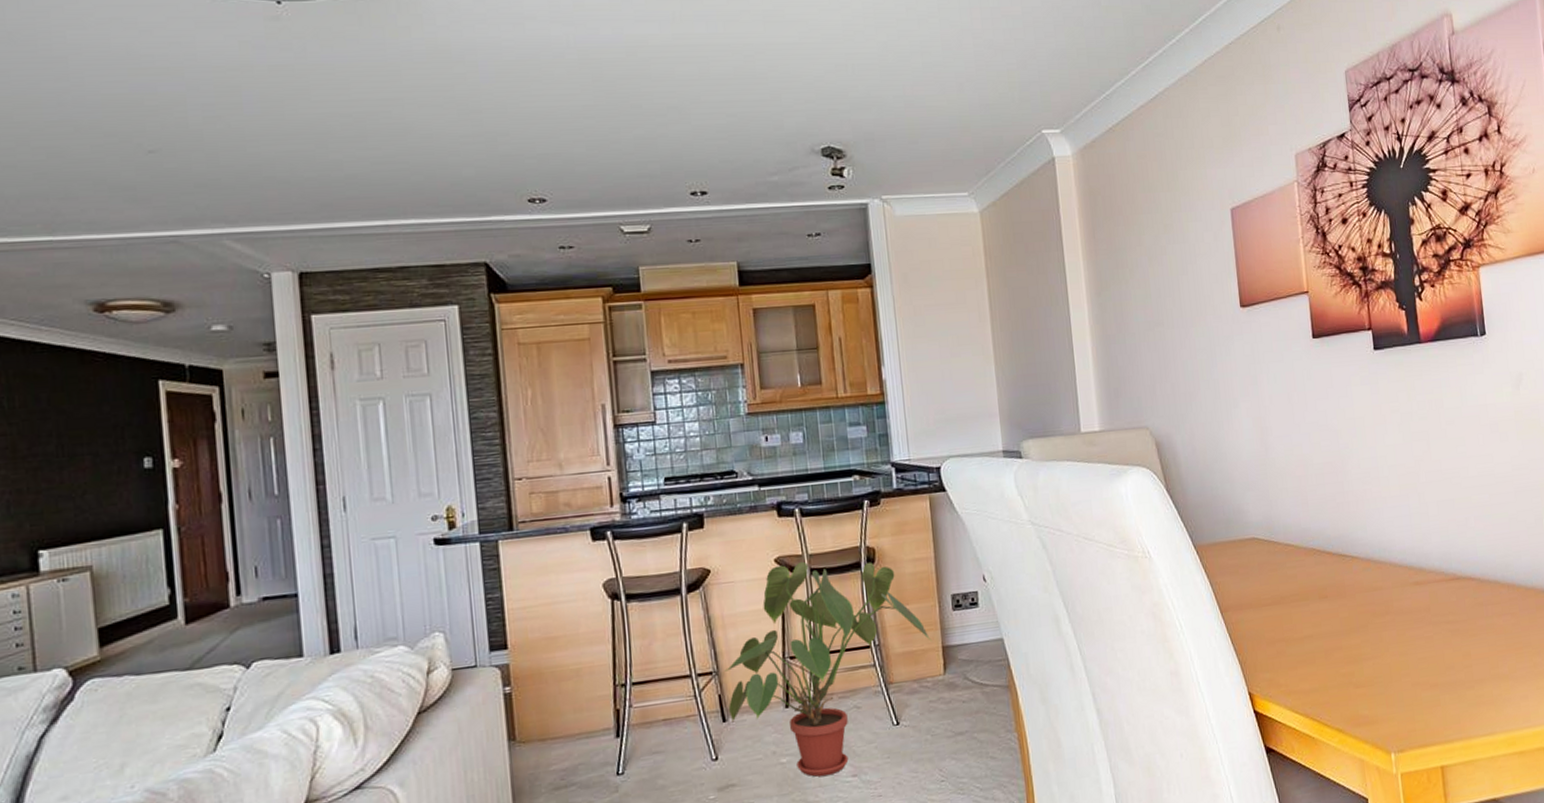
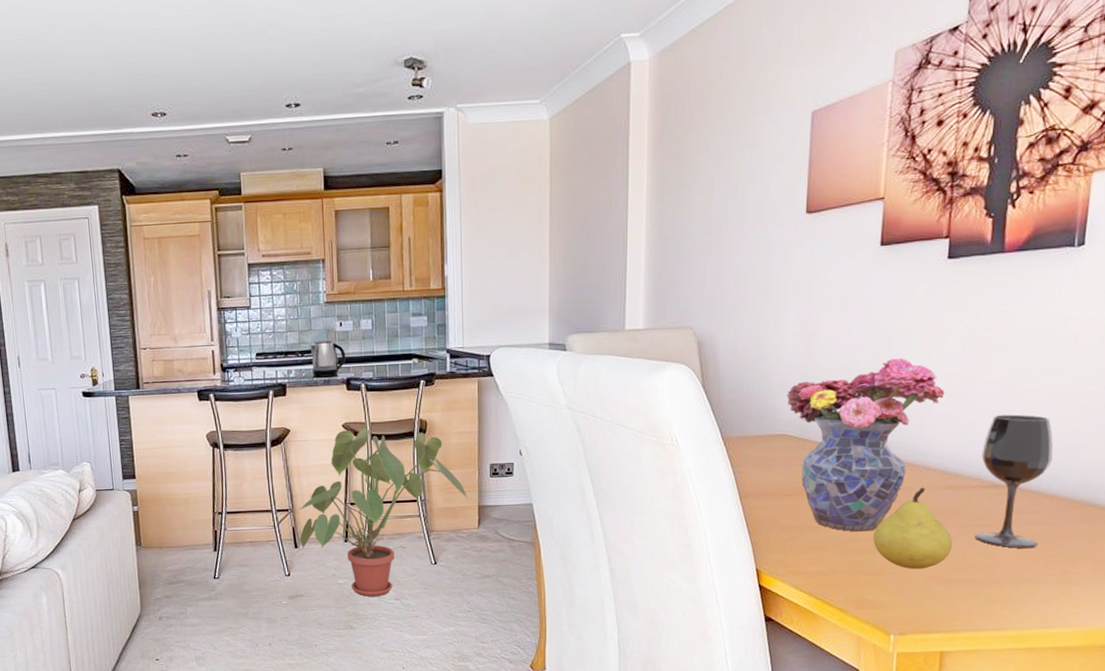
kettle: none [730,457,775,505] -> present [310,340,346,379]
flower arrangement: none [1250,450,1395,640] -> present [787,357,945,532]
fruit: none [1356,585,1431,677] -> present [873,487,953,570]
wine glass: none [1438,502,1507,644] -> present [975,414,1054,549]

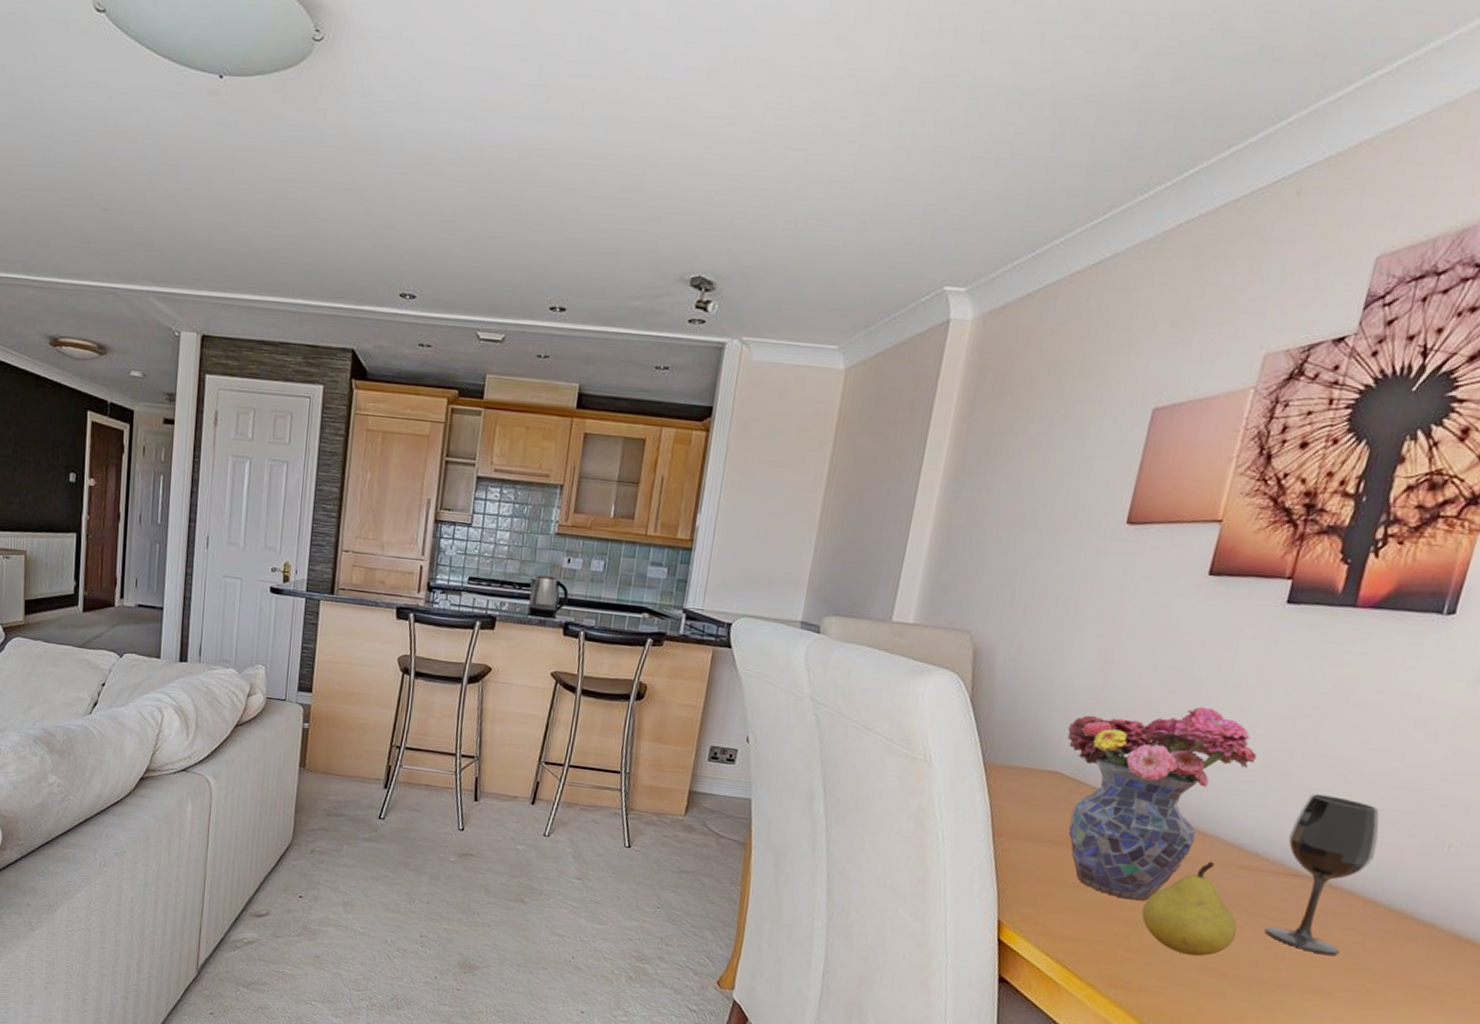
house plant: present [298,428,470,597] -> none [482,679,681,872]

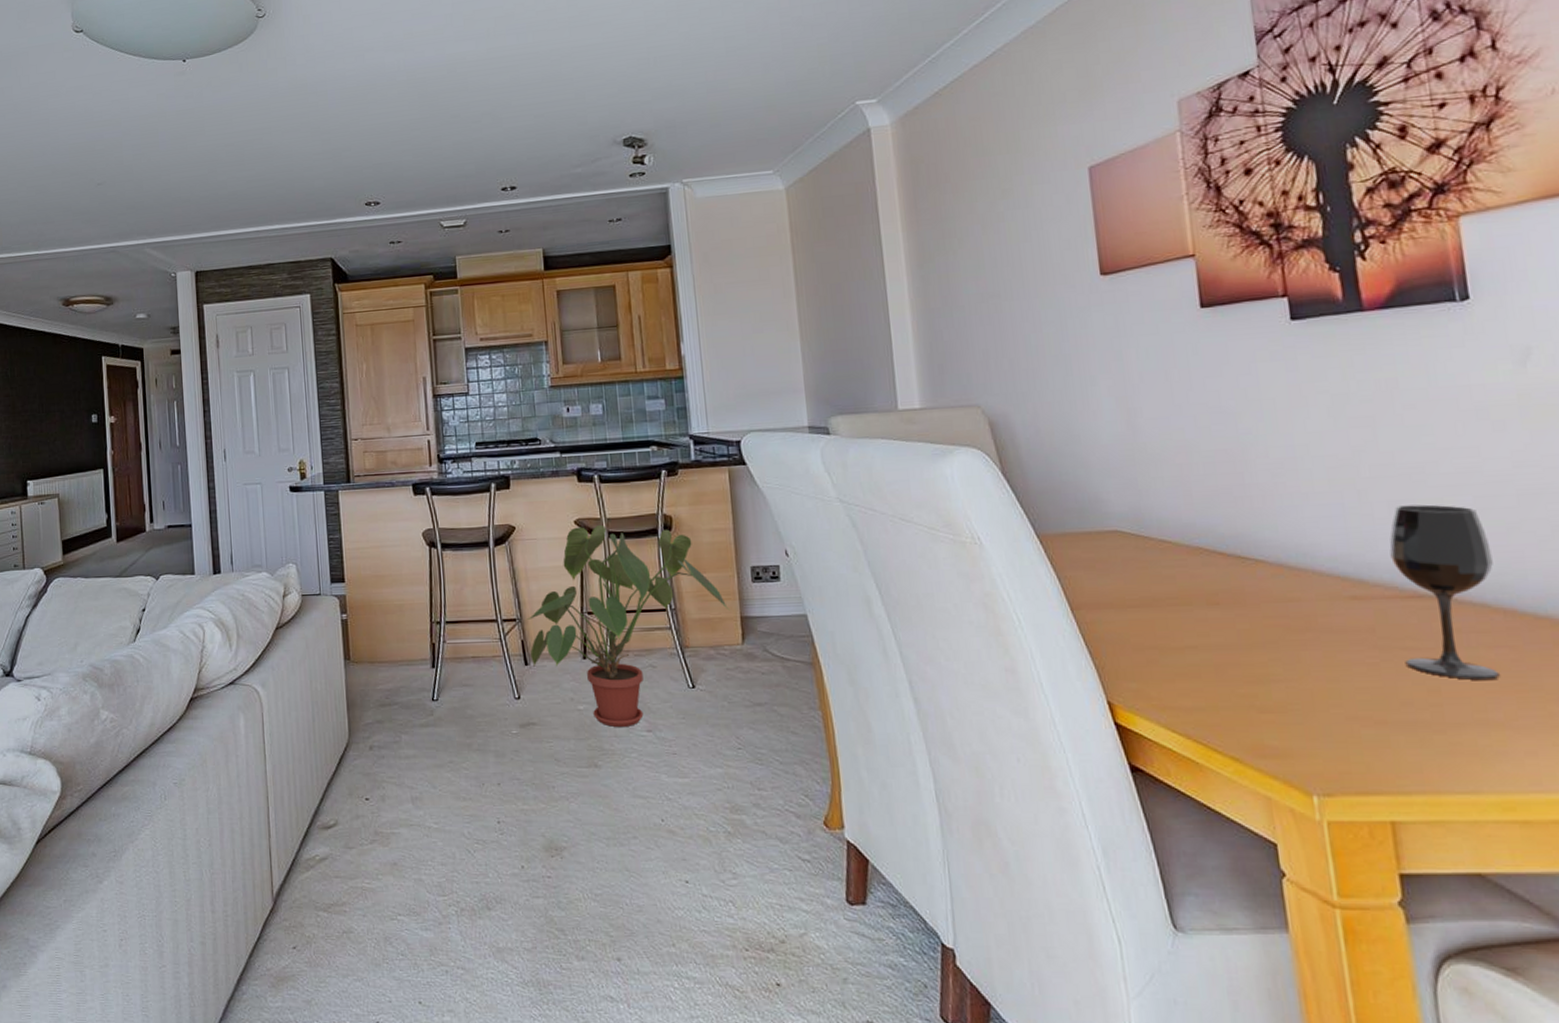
house plant: none [482,679,681,872] -> present [527,524,730,728]
kettle: present [527,574,569,619] -> none [534,427,575,470]
flower arrangement: present [1067,706,1258,901] -> none [1111,436,1322,655]
fruit: present [1141,861,1237,957] -> none [1260,597,1377,706]

